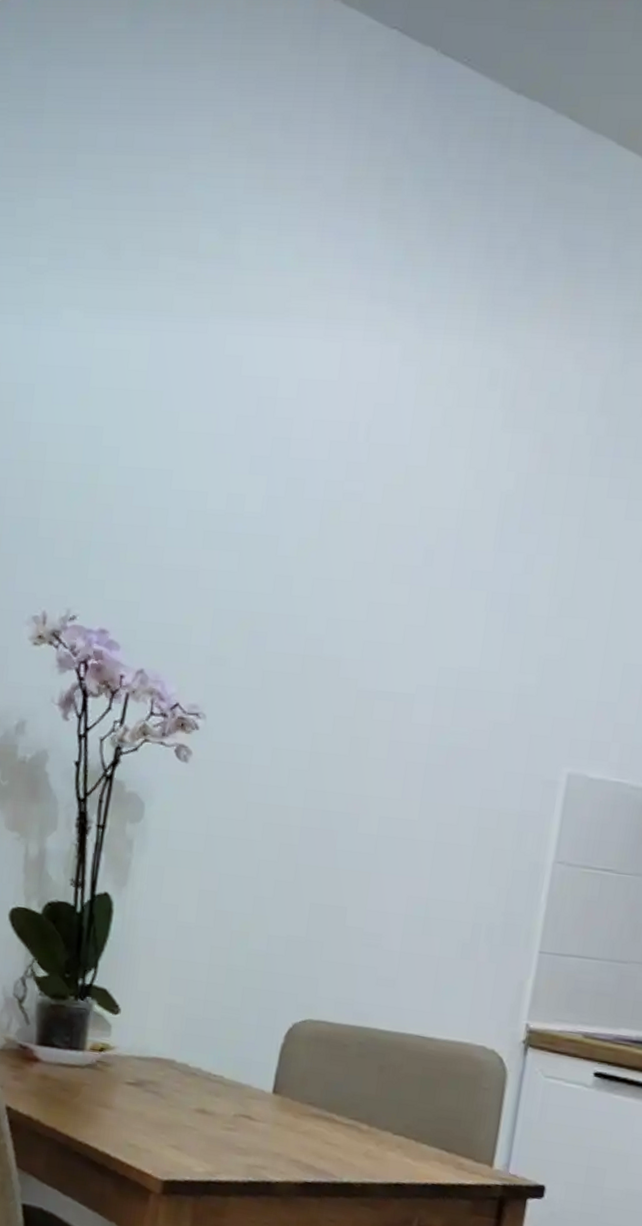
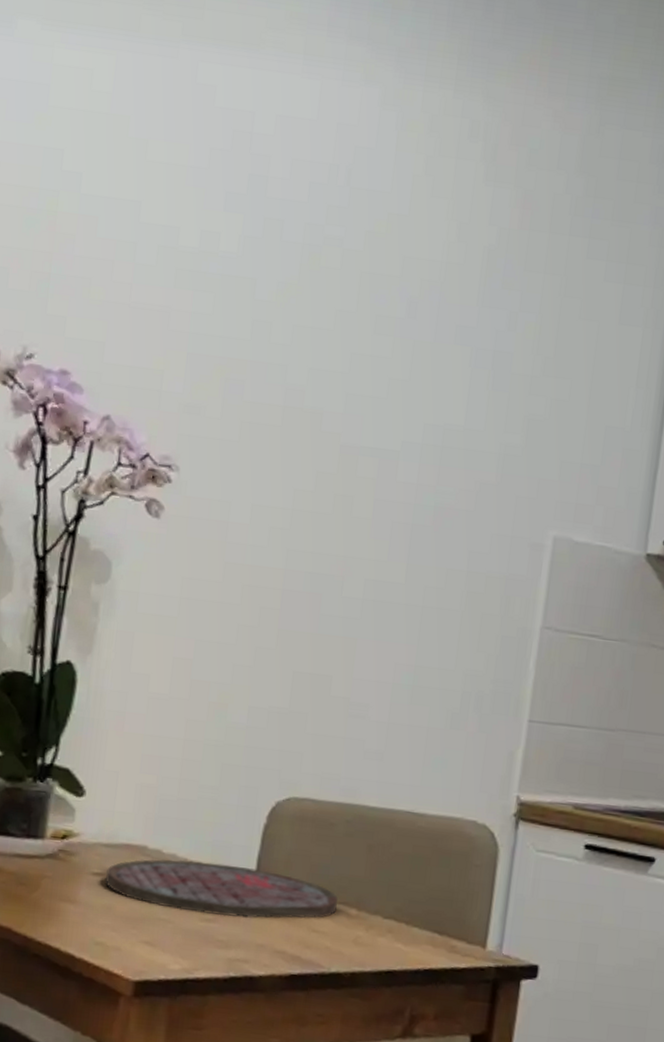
cutting board: none [137,1072,350,1132] -> present [104,859,338,919]

